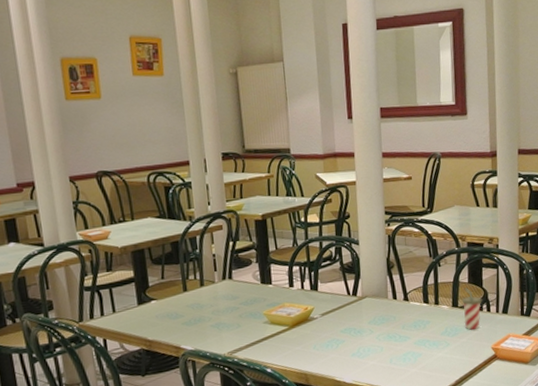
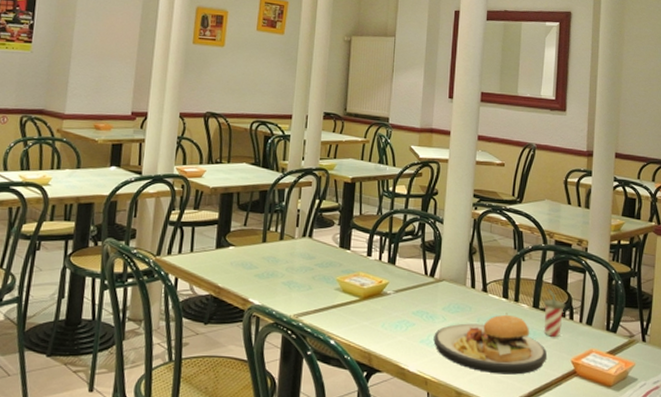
plate: none [363,316,469,371] -> present [433,313,547,375]

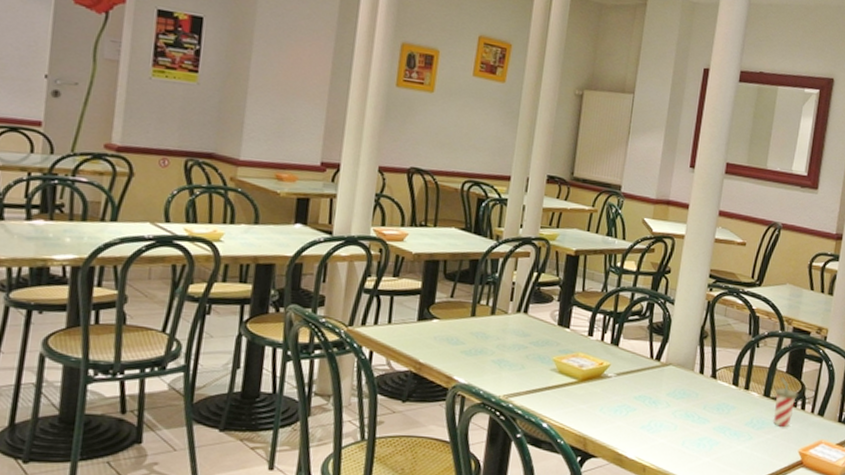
plate: present [433,313,547,375] -> none [655,401,774,464]

